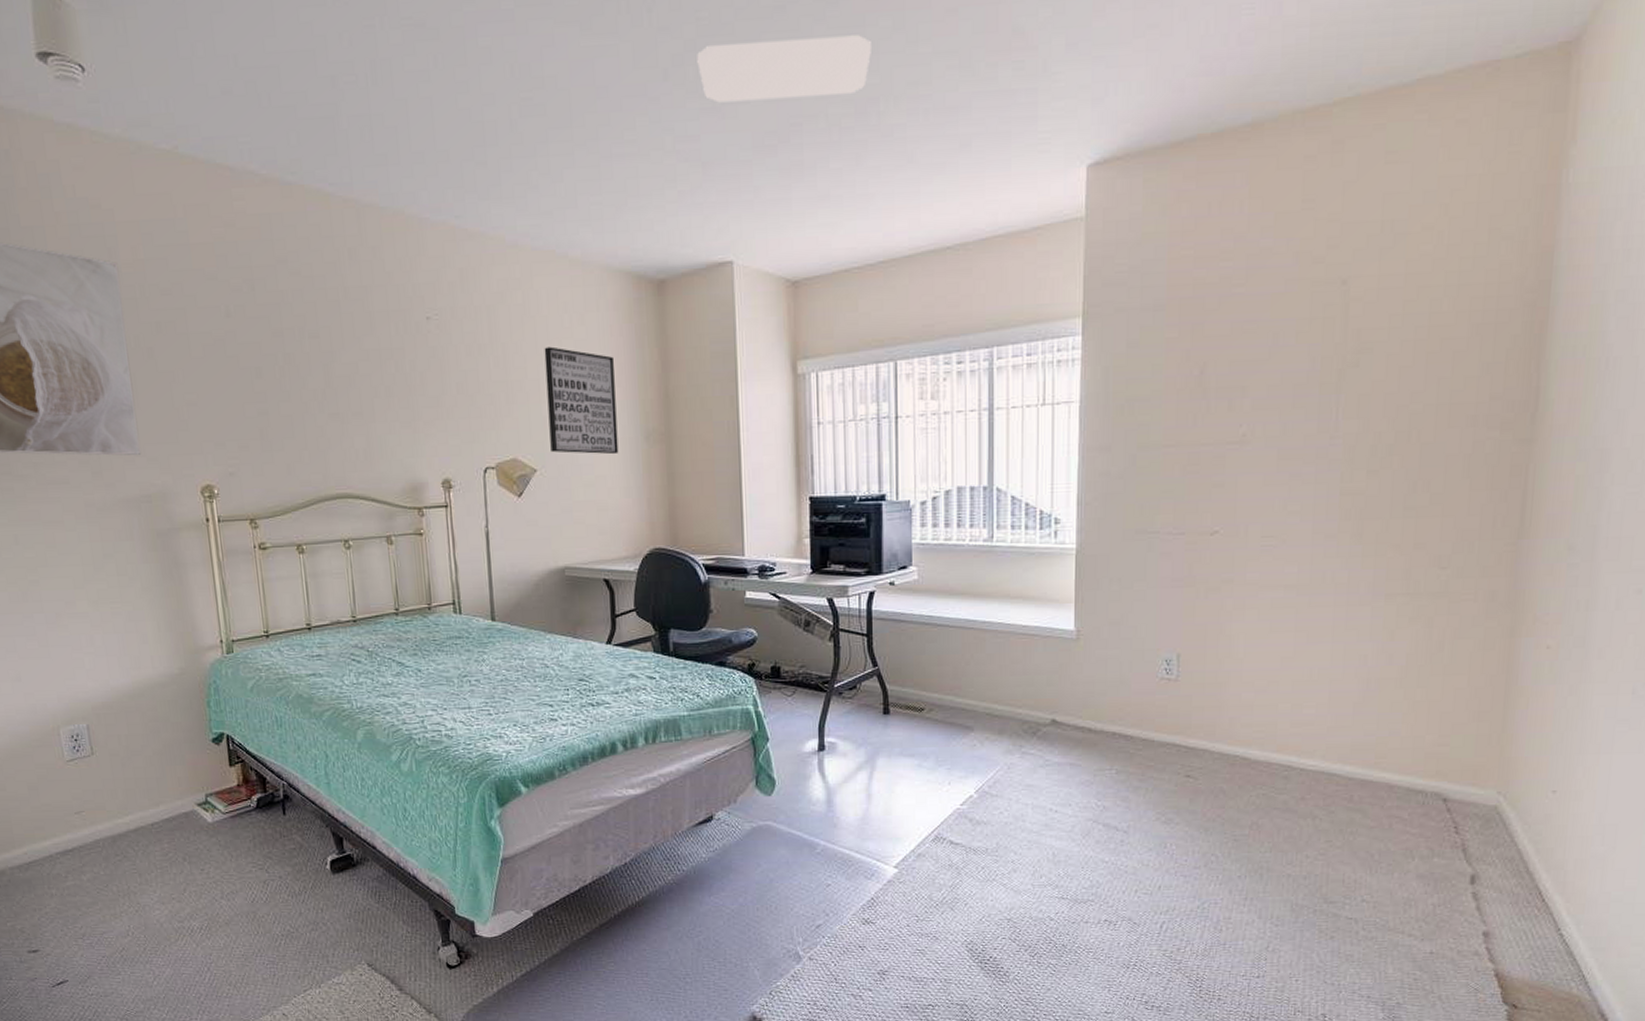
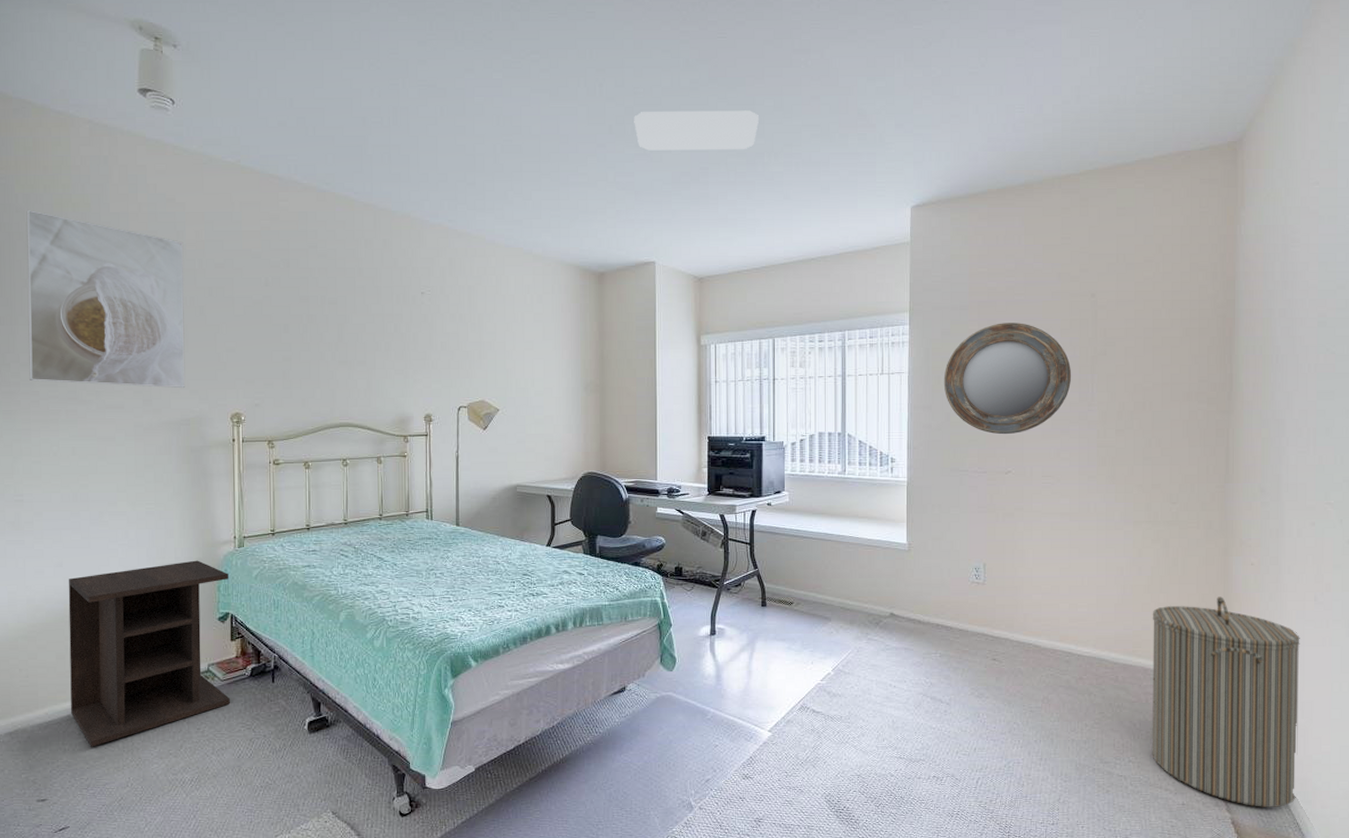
nightstand: none [31,670,236,891] -> present [68,560,230,747]
wall art: present [544,346,619,455] -> none [510,318,563,400]
home mirror: none [1128,326,1309,483] -> present [943,323,1072,435]
laundry hamper: none [1393,691,1608,956] -> present [1152,596,1300,807]

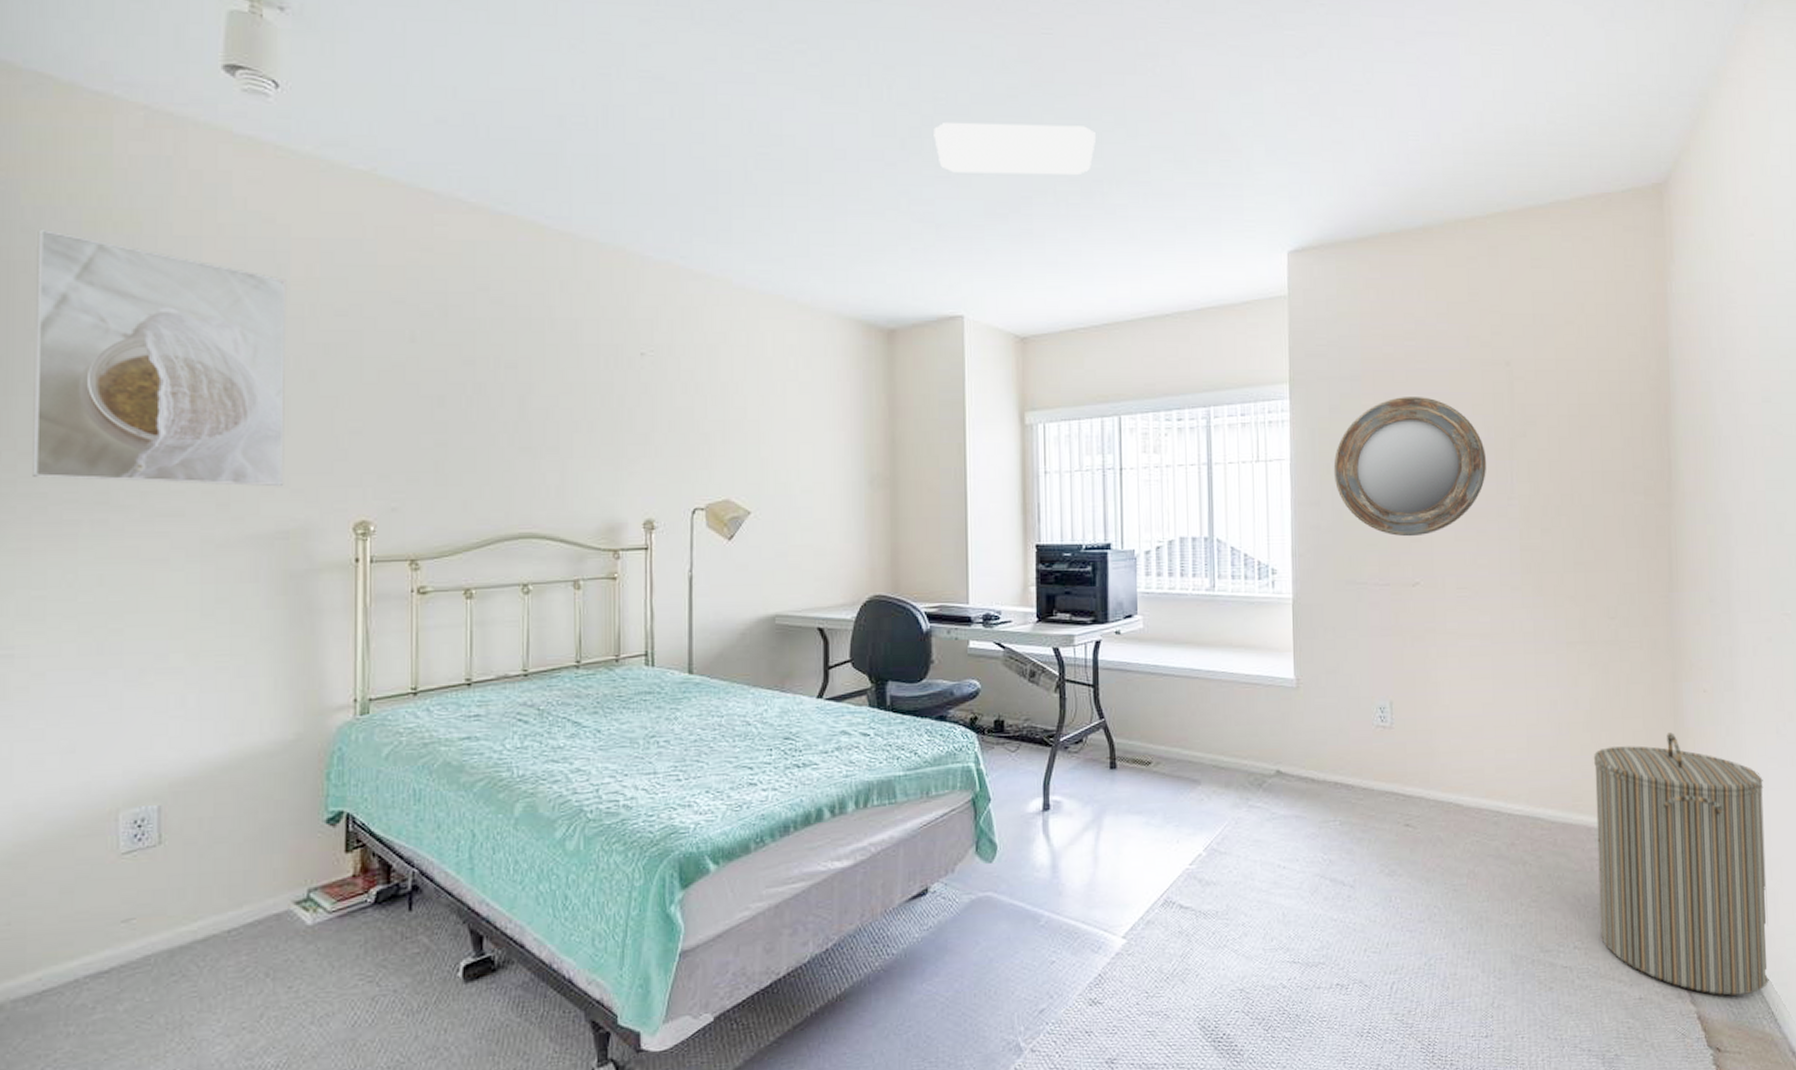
nightstand: present [68,560,230,747] -> none [79,736,344,1027]

